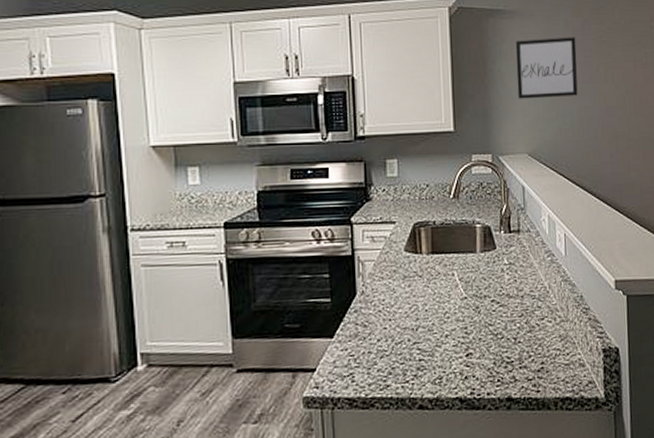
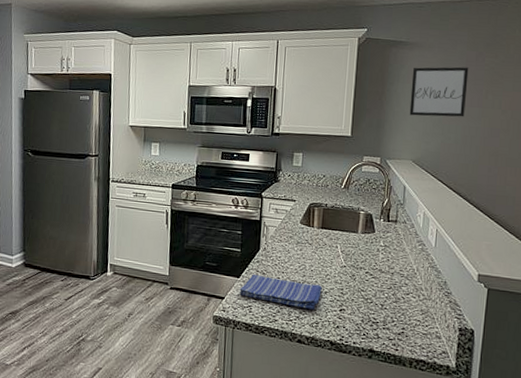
dish towel: none [335,328,442,363] -> present [239,274,322,310]

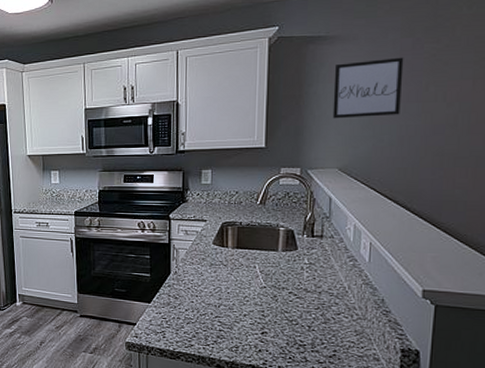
dish towel: present [239,274,322,310] -> none [151,299,240,333]

